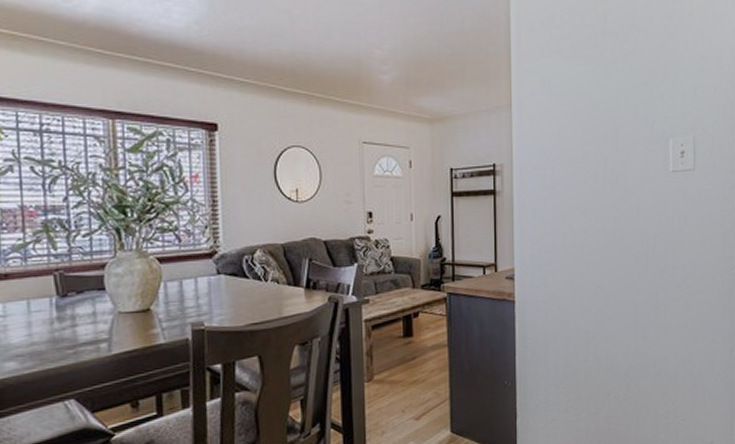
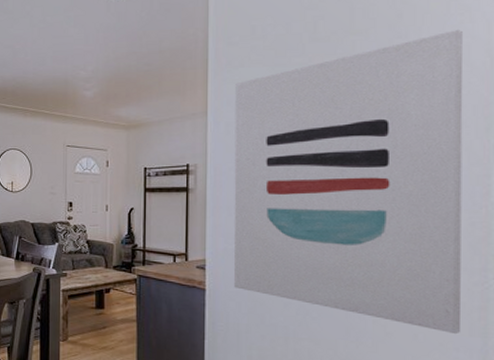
wall art: none [537,34,717,319] -> present [233,30,464,335]

